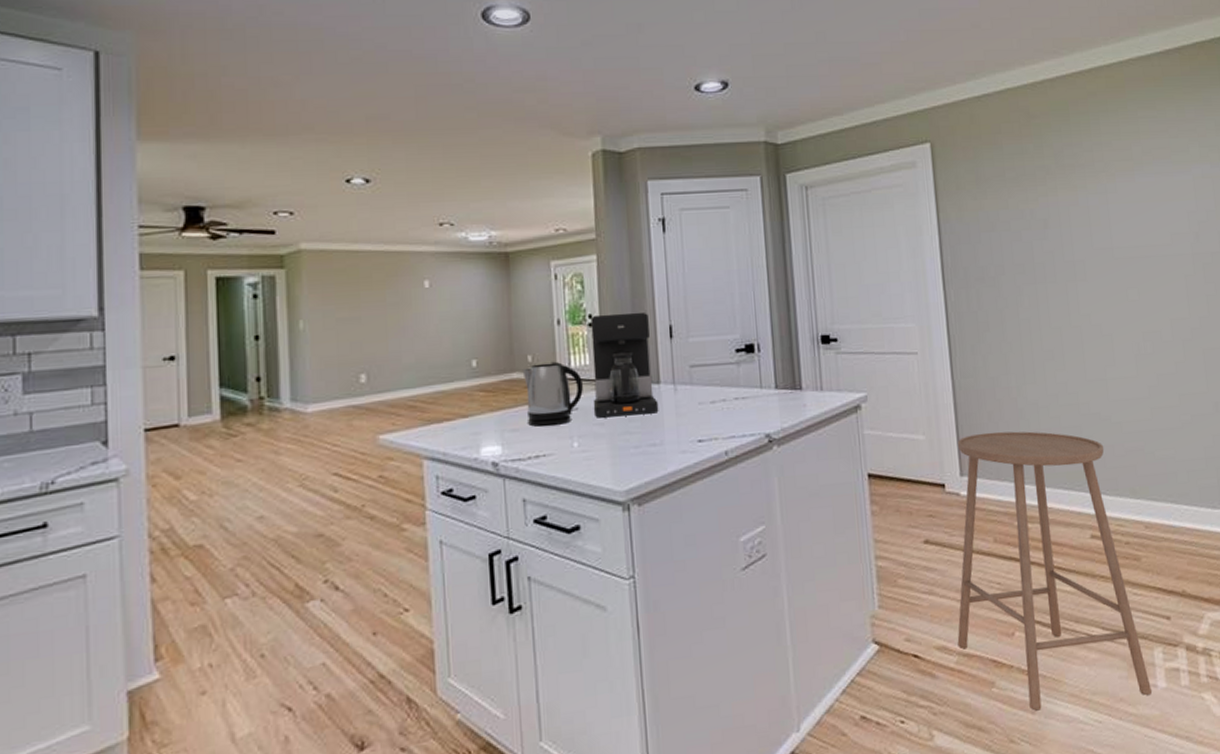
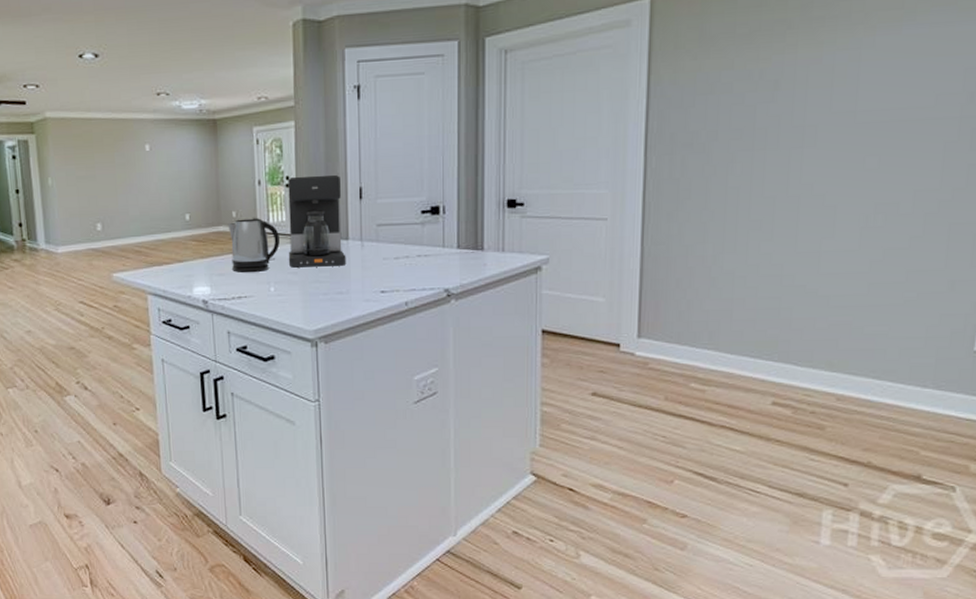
stool: present [957,431,1152,711] -> none [614,298,813,549]

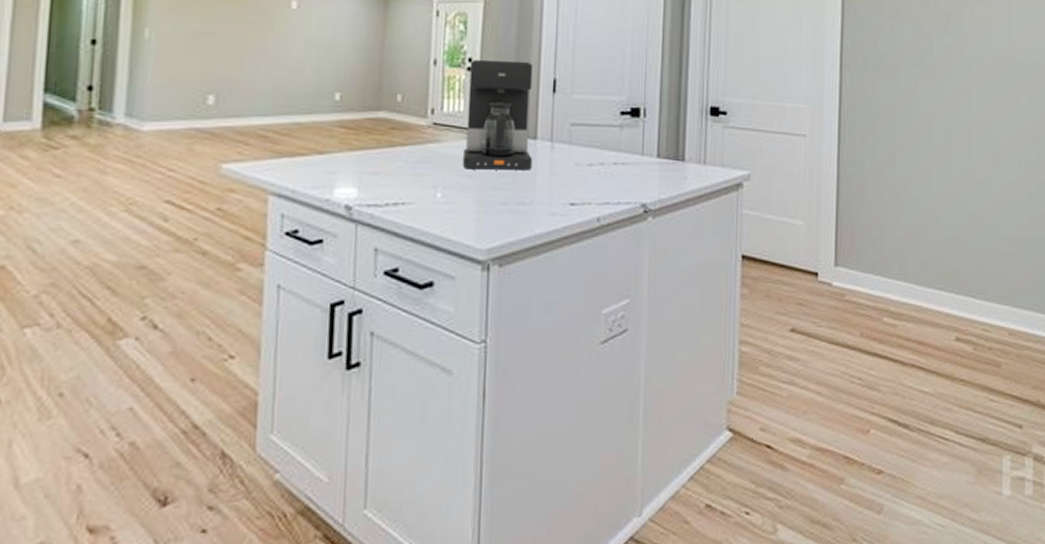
kettle: present [227,217,280,272] -> none [389,103,454,172]

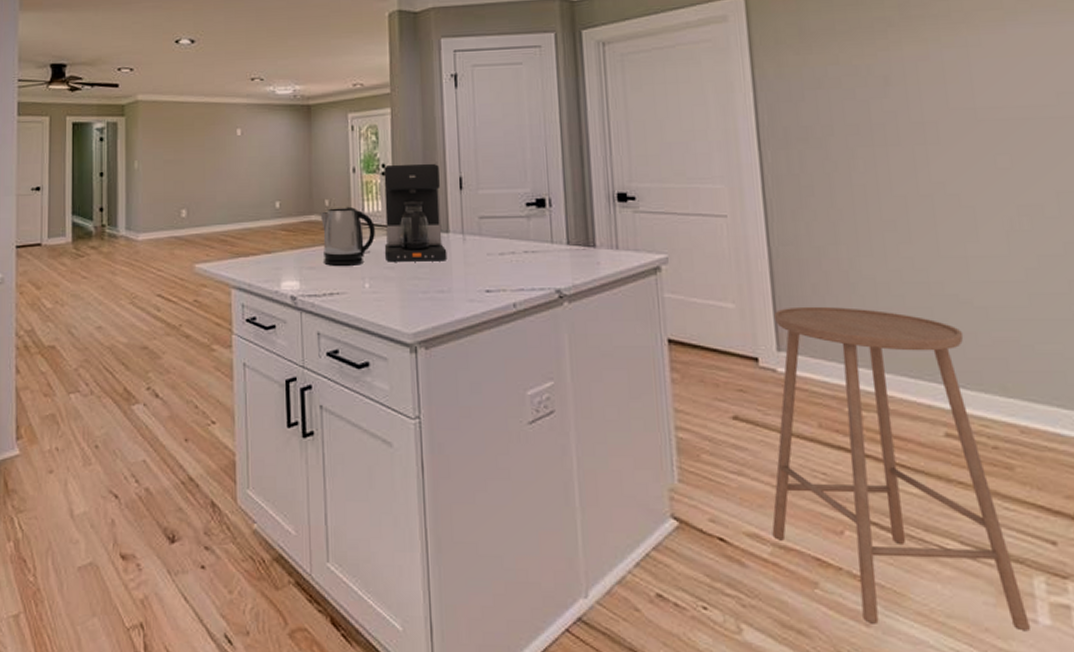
kettle: none [389,103,454,172] -> present [320,206,375,266]
stool: none [812,224,996,511] -> present [772,306,1030,630]

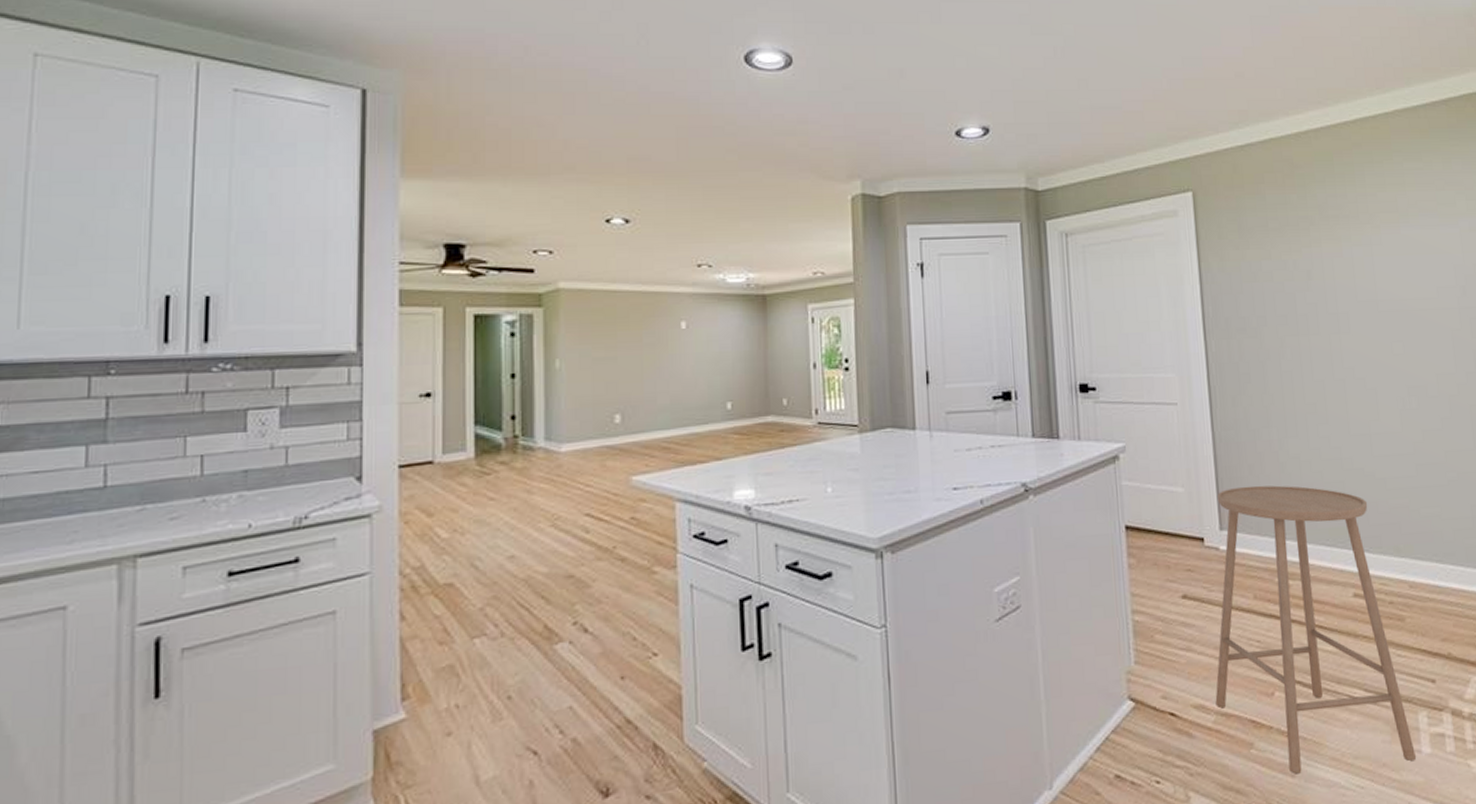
kettle: present [320,206,375,266] -> none [777,405,838,471]
coffee maker: present [384,163,448,262] -> none [847,357,914,464]

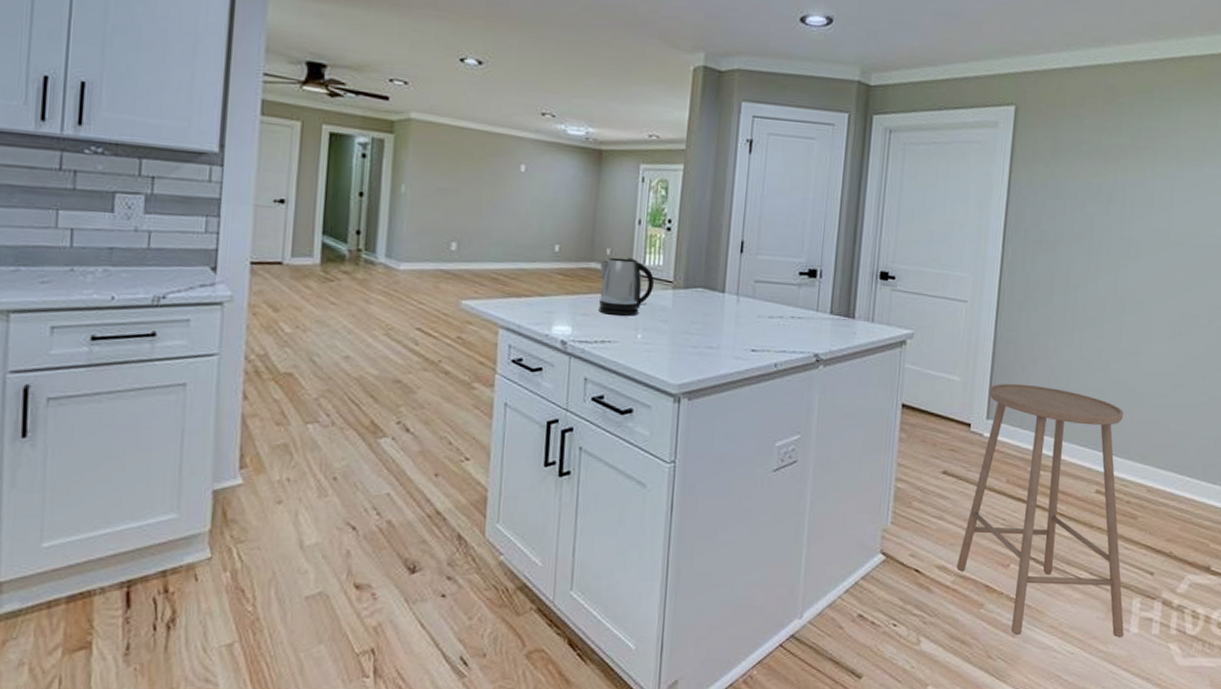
kettle: none [777,405,838,471] -> present [599,256,654,316]

